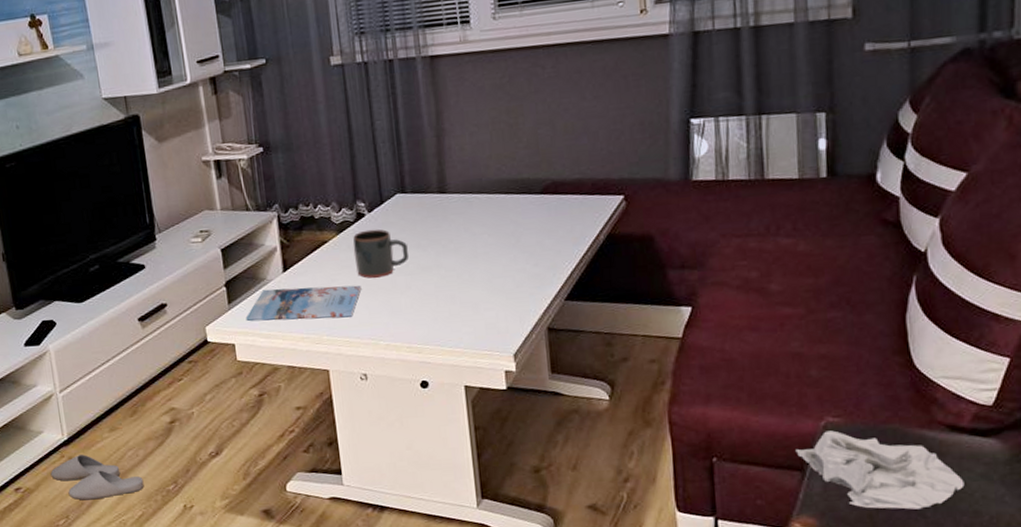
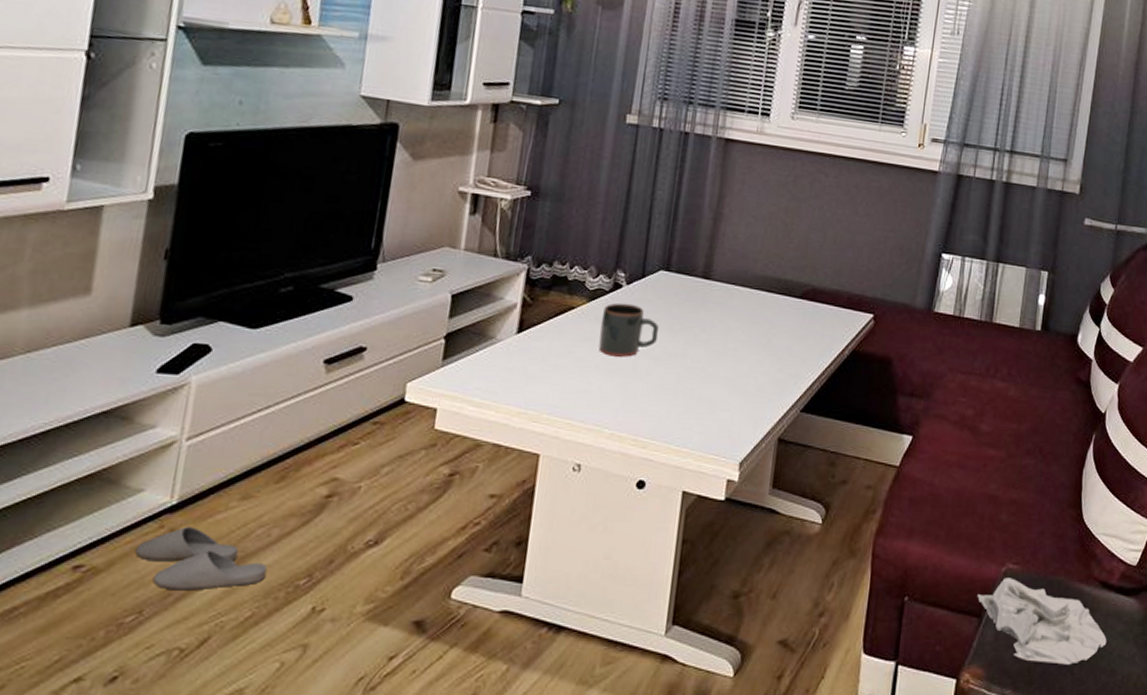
magazine: present [245,285,362,321] -> none [458,349,600,397]

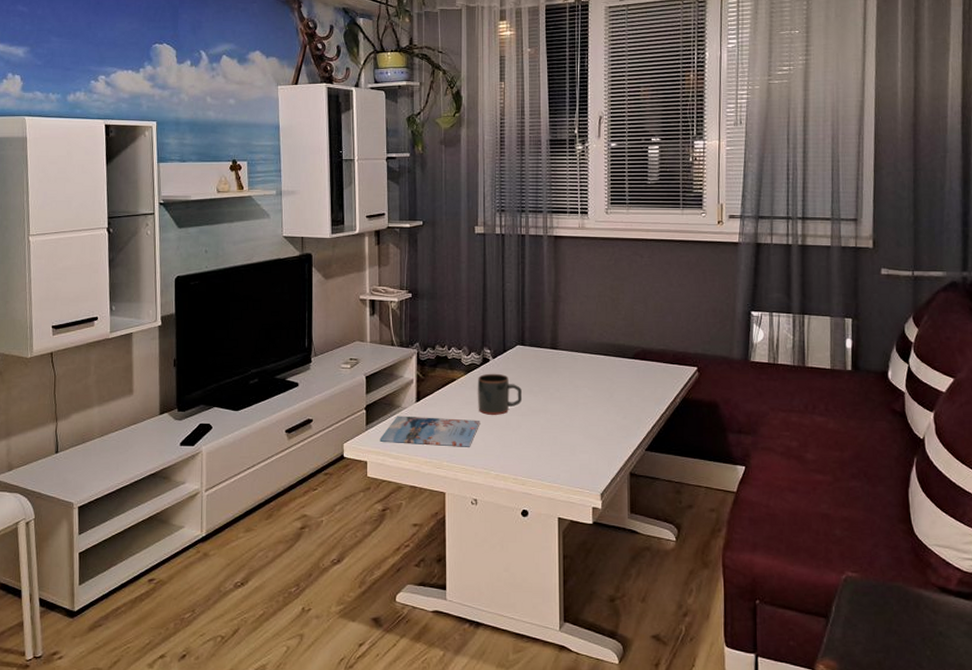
slippers: present [135,527,267,591] -> none [184,552,269,596]
magazine: none [458,349,600,397] -> present [379,415,480,447]
tissue: present [977,577,1107,665] -> none [822,584,952,659]

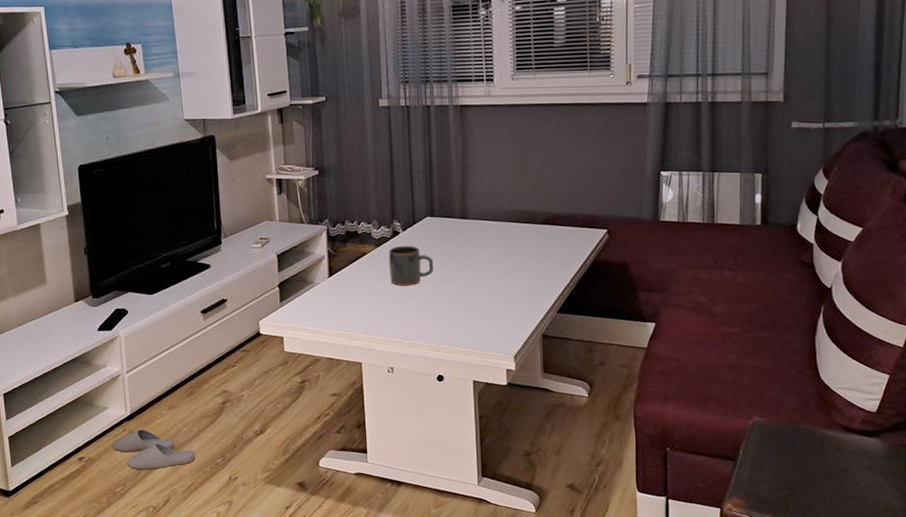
slippers: none [184,552,269,596] -> present [112,429,195,470]
magazine: present [379,415,480,447] -> none [294,291,393,319]

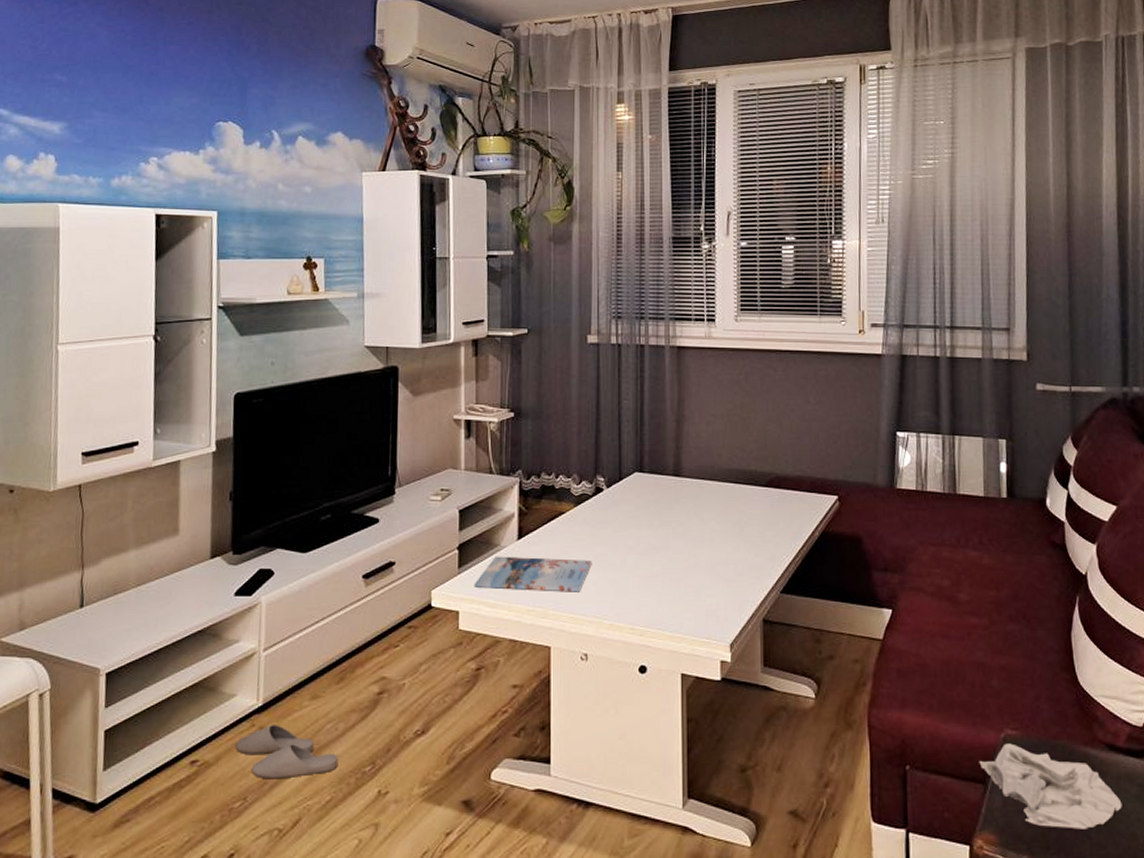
magazine: none [294,291,393,319] -> present [474,556,592,592]
mug: present [388,245,433,286] -> none [588,505,640,554]
tissue: none [730,428,854,494] -> present [979,743,1122,829]

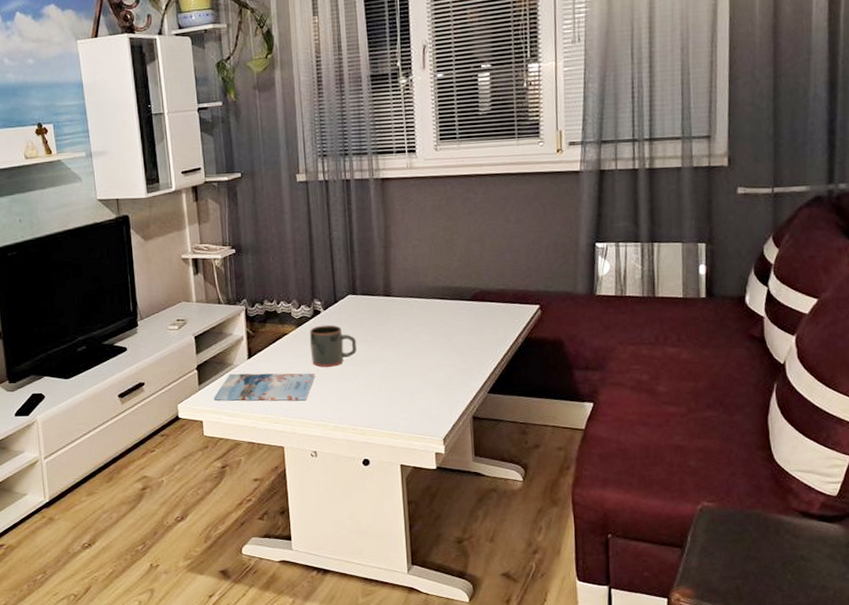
slippers: present [235,725,339,779] -> none [32,516,116,558]
mug: none [588,505,640,554] -> present [309,324,357,367]
tissue: present [979,743,1122,829] -> none [677,513,814,584]

